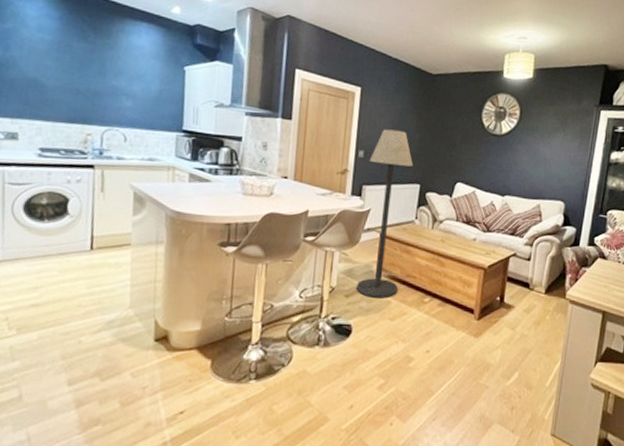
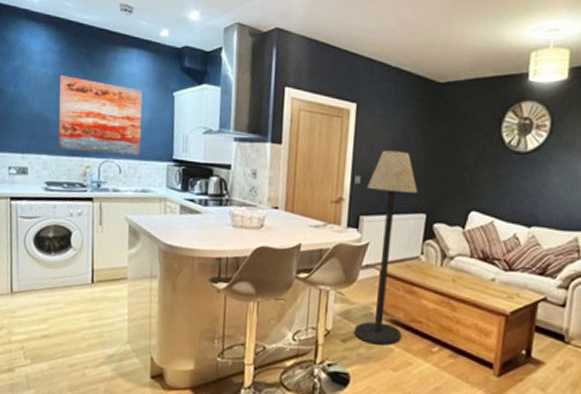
wall art: none [55,41,152,126] -> present [58,74,143,157]

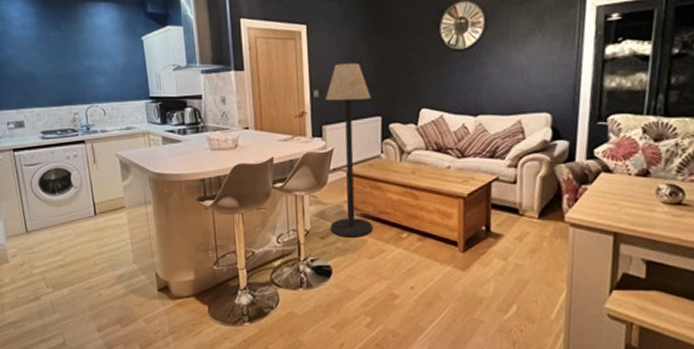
wall art: present [58,74,143,157] -> none [39,34,120,101]

